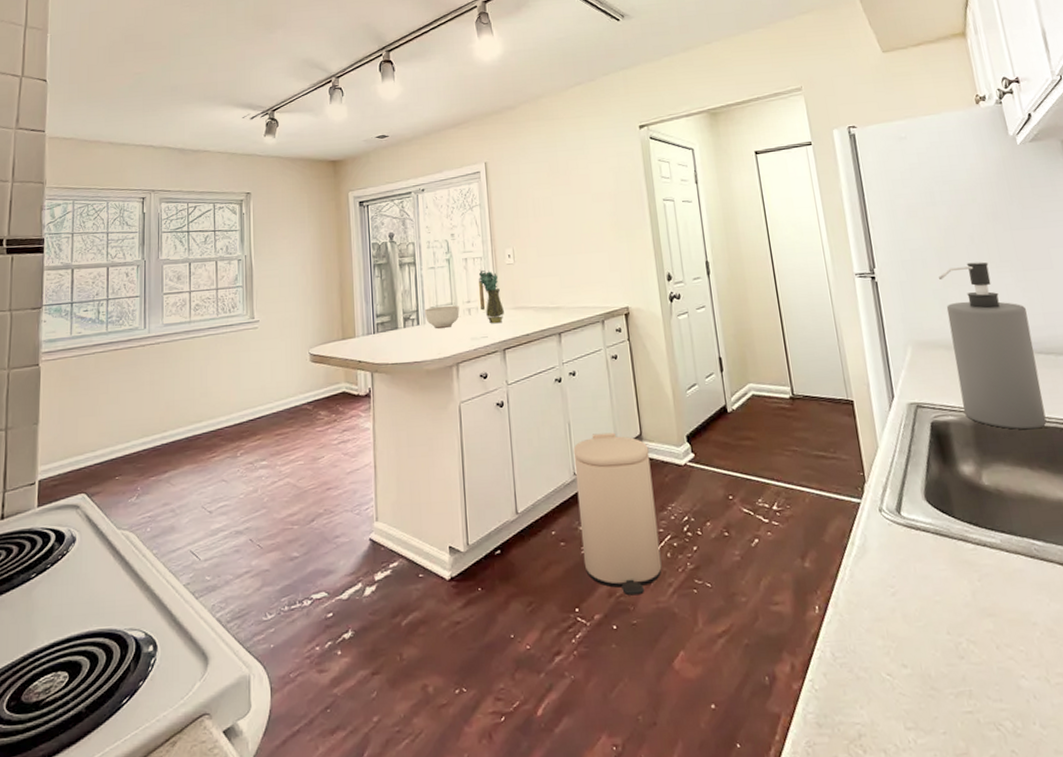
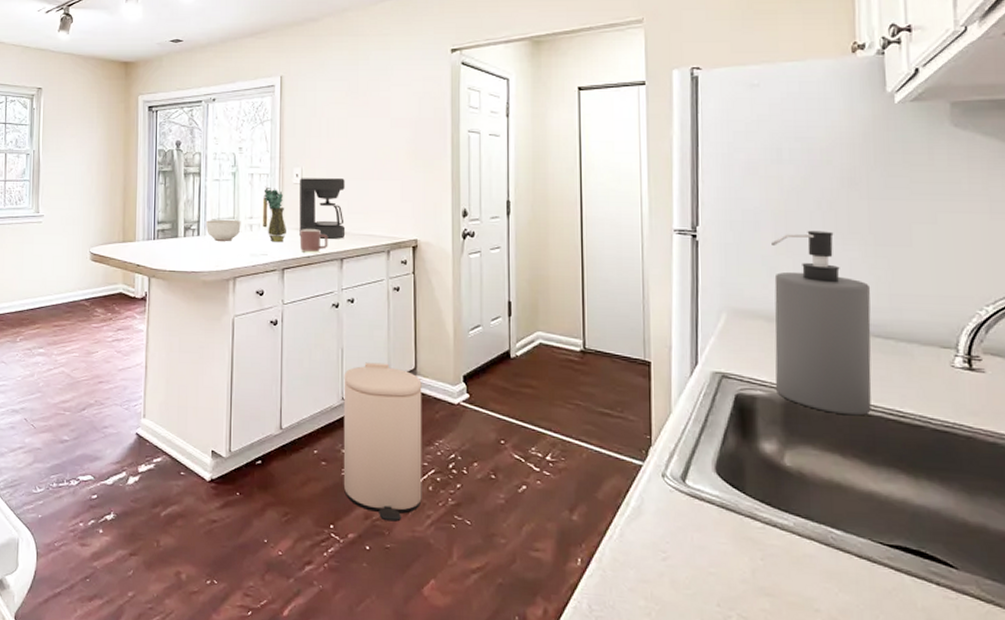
coffee maker: none [512,255,561,315] -> present [299,178,346,239]
mug: none [516,306,546,331] -> present [299,229,328,253]

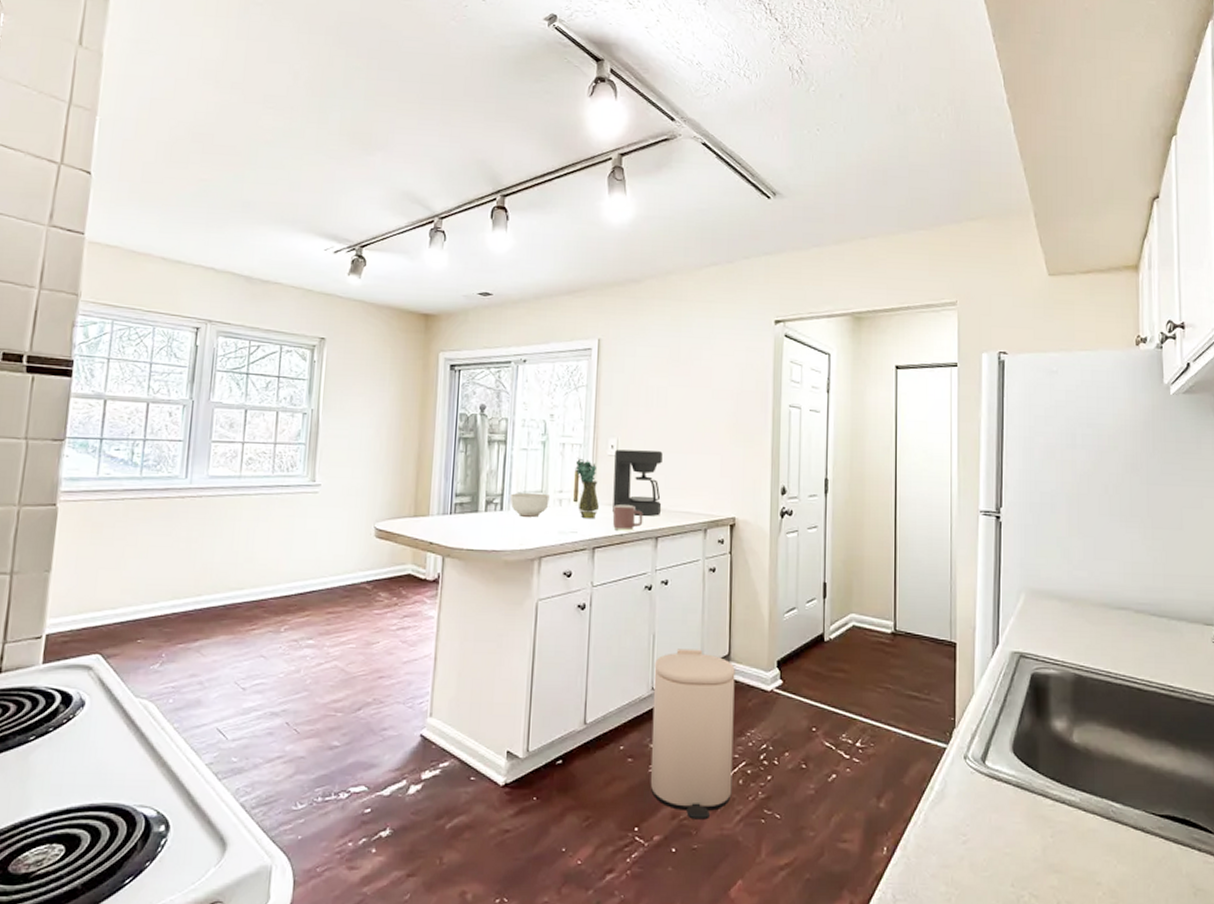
soap dispenser: present [772,230,872,416] -> none [1065,513,1148,692]

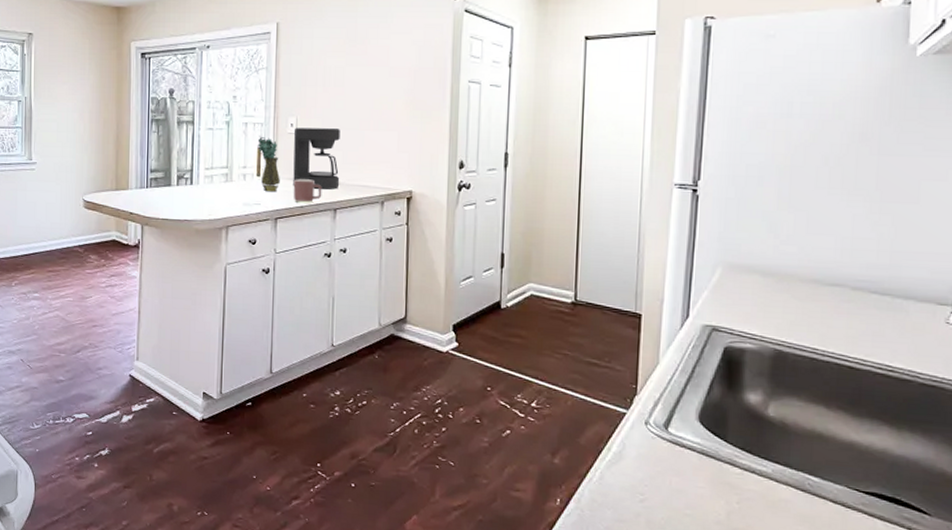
bowl: present [510,492,550,517] -> none [198,168,234,190]
pedal bin: present [650,648,735,820] -> none [331,310,411,462]

